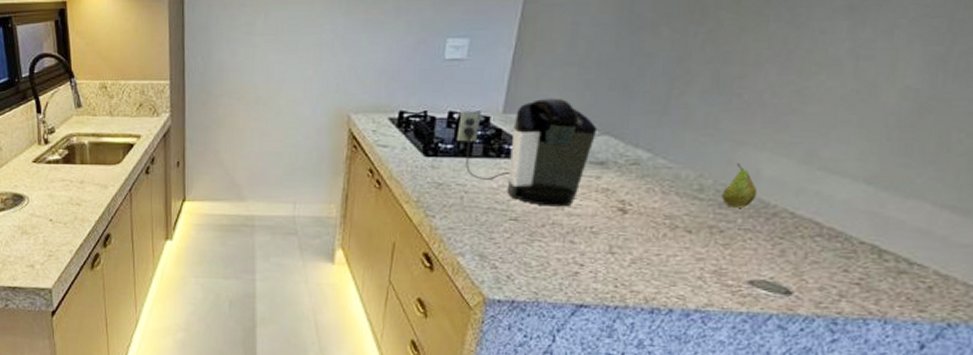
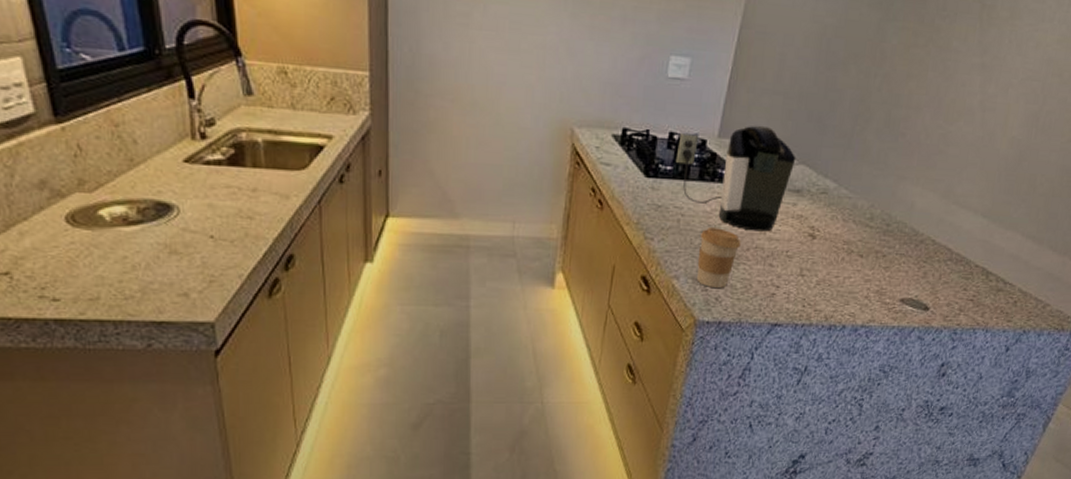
coffee cup: none [484,204,534,265] -> present [697,227,741,288]
fruit: present [722,163,758,208] -> none [886,195,911,235]

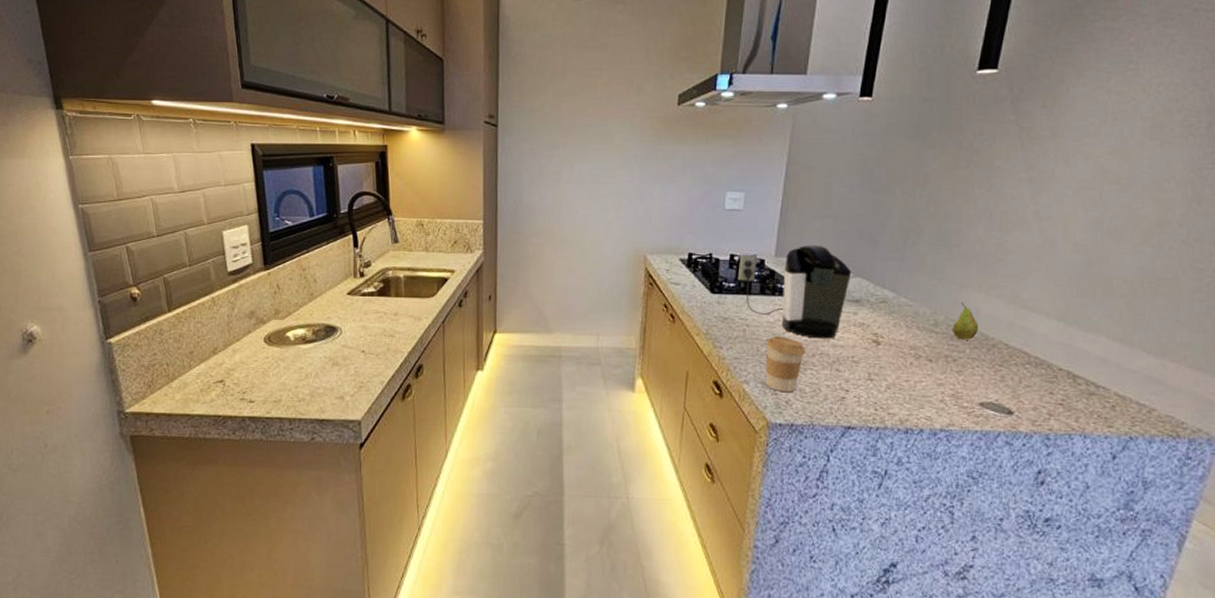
fruit: none [886,195,911,235] -> present [953,302,979,340]

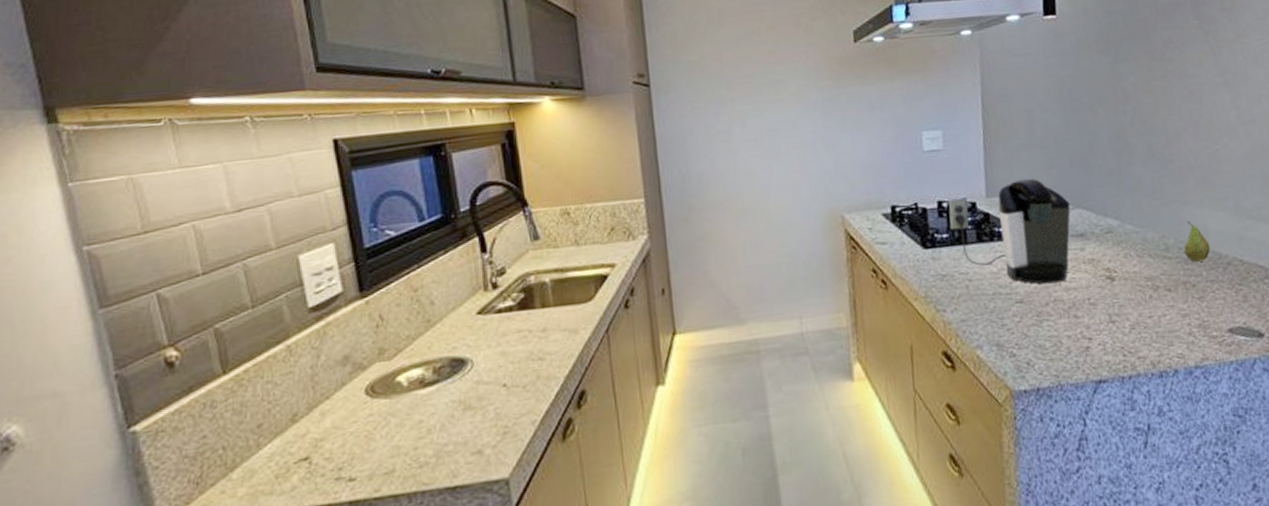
coffee cup: present [765,336,806,392] -> none [993,287,1039,352]

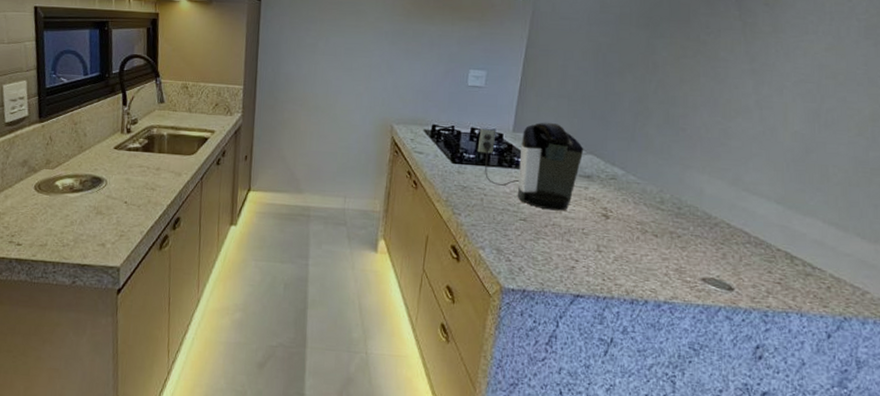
fruit: present [1184,220,1211,262] -> none [678,182,703,218]

